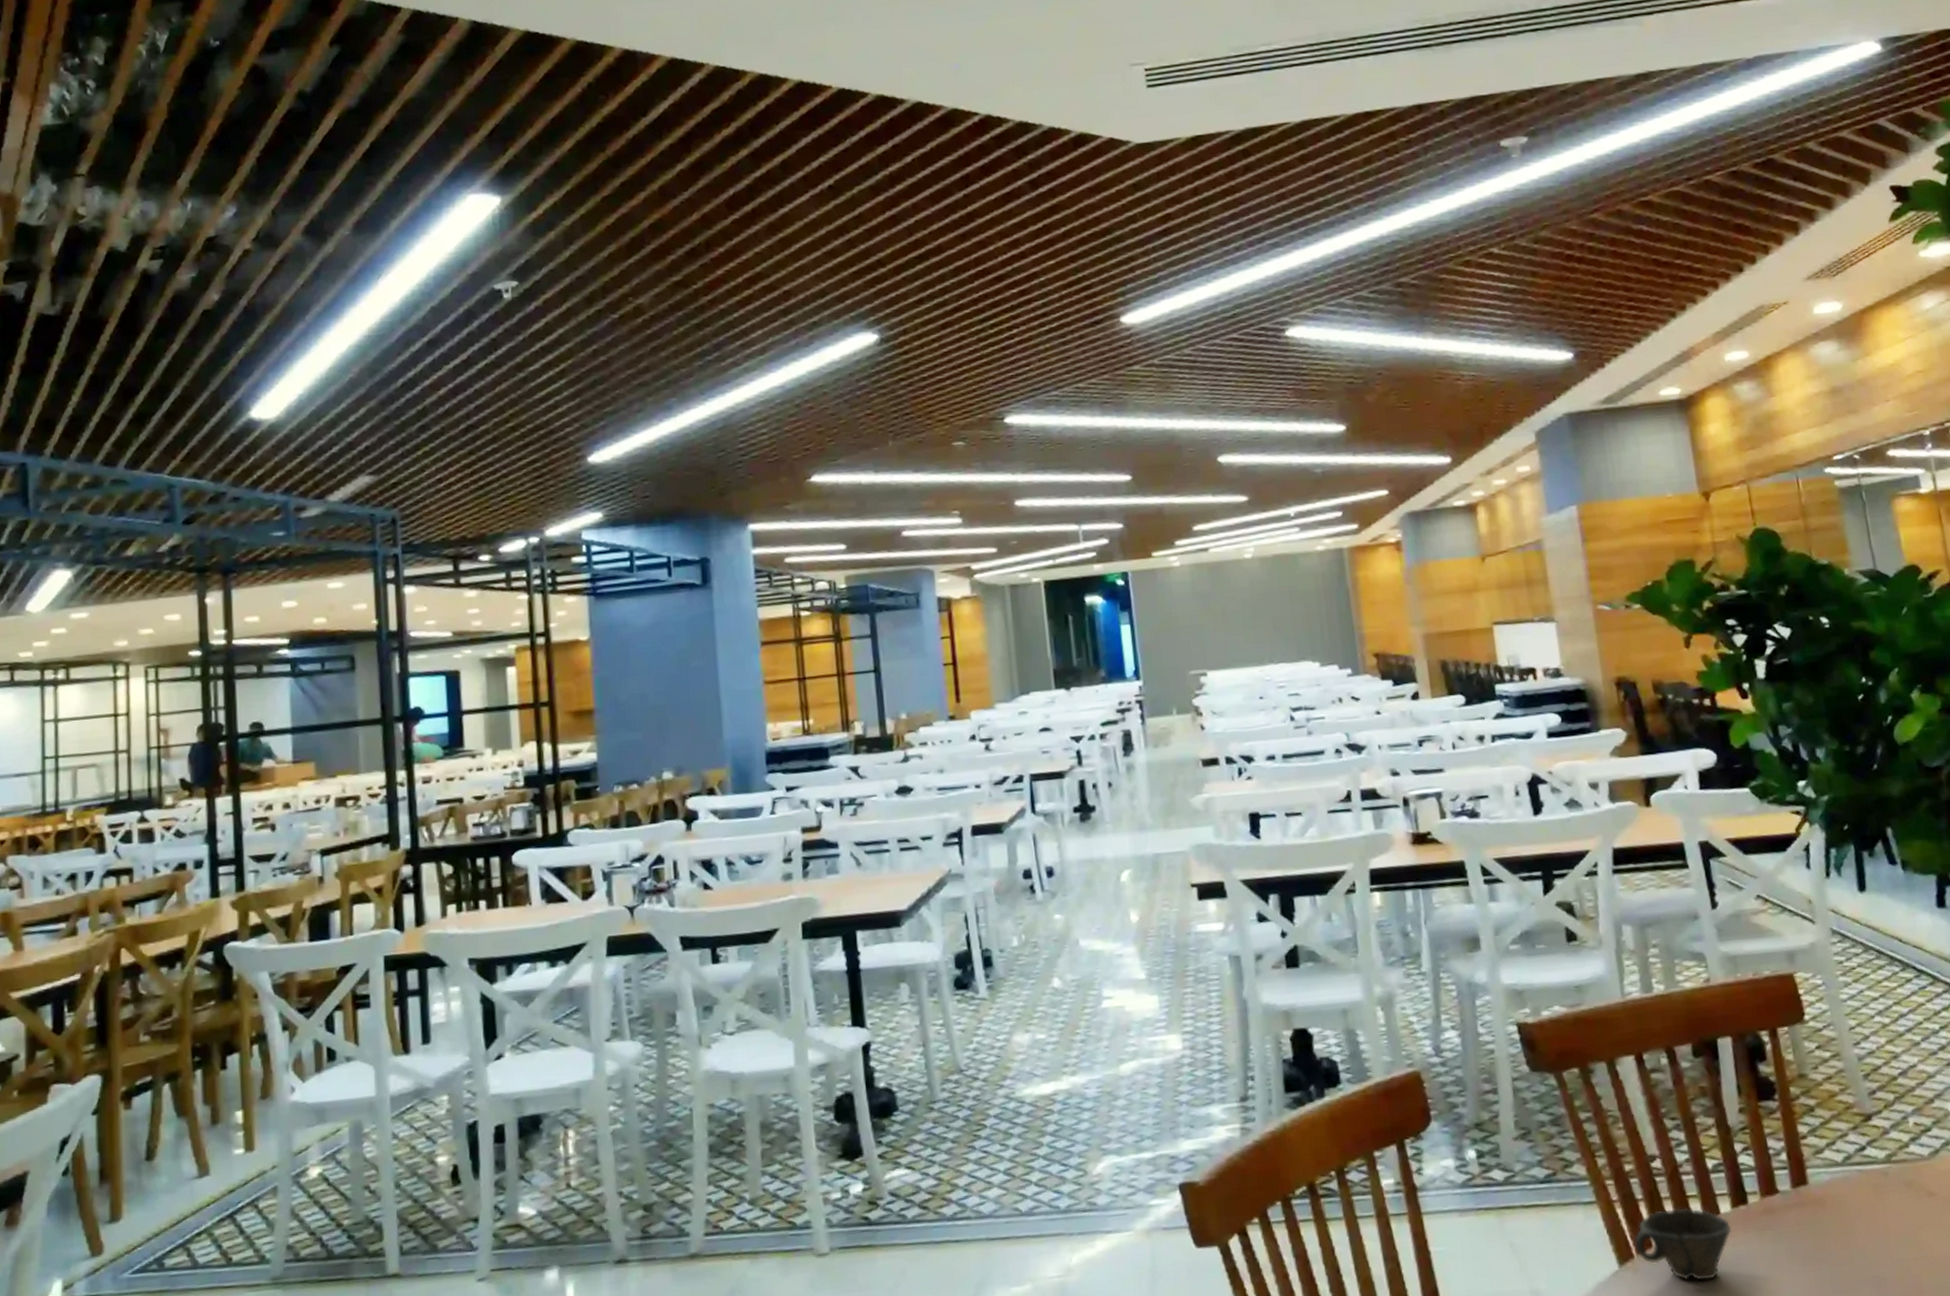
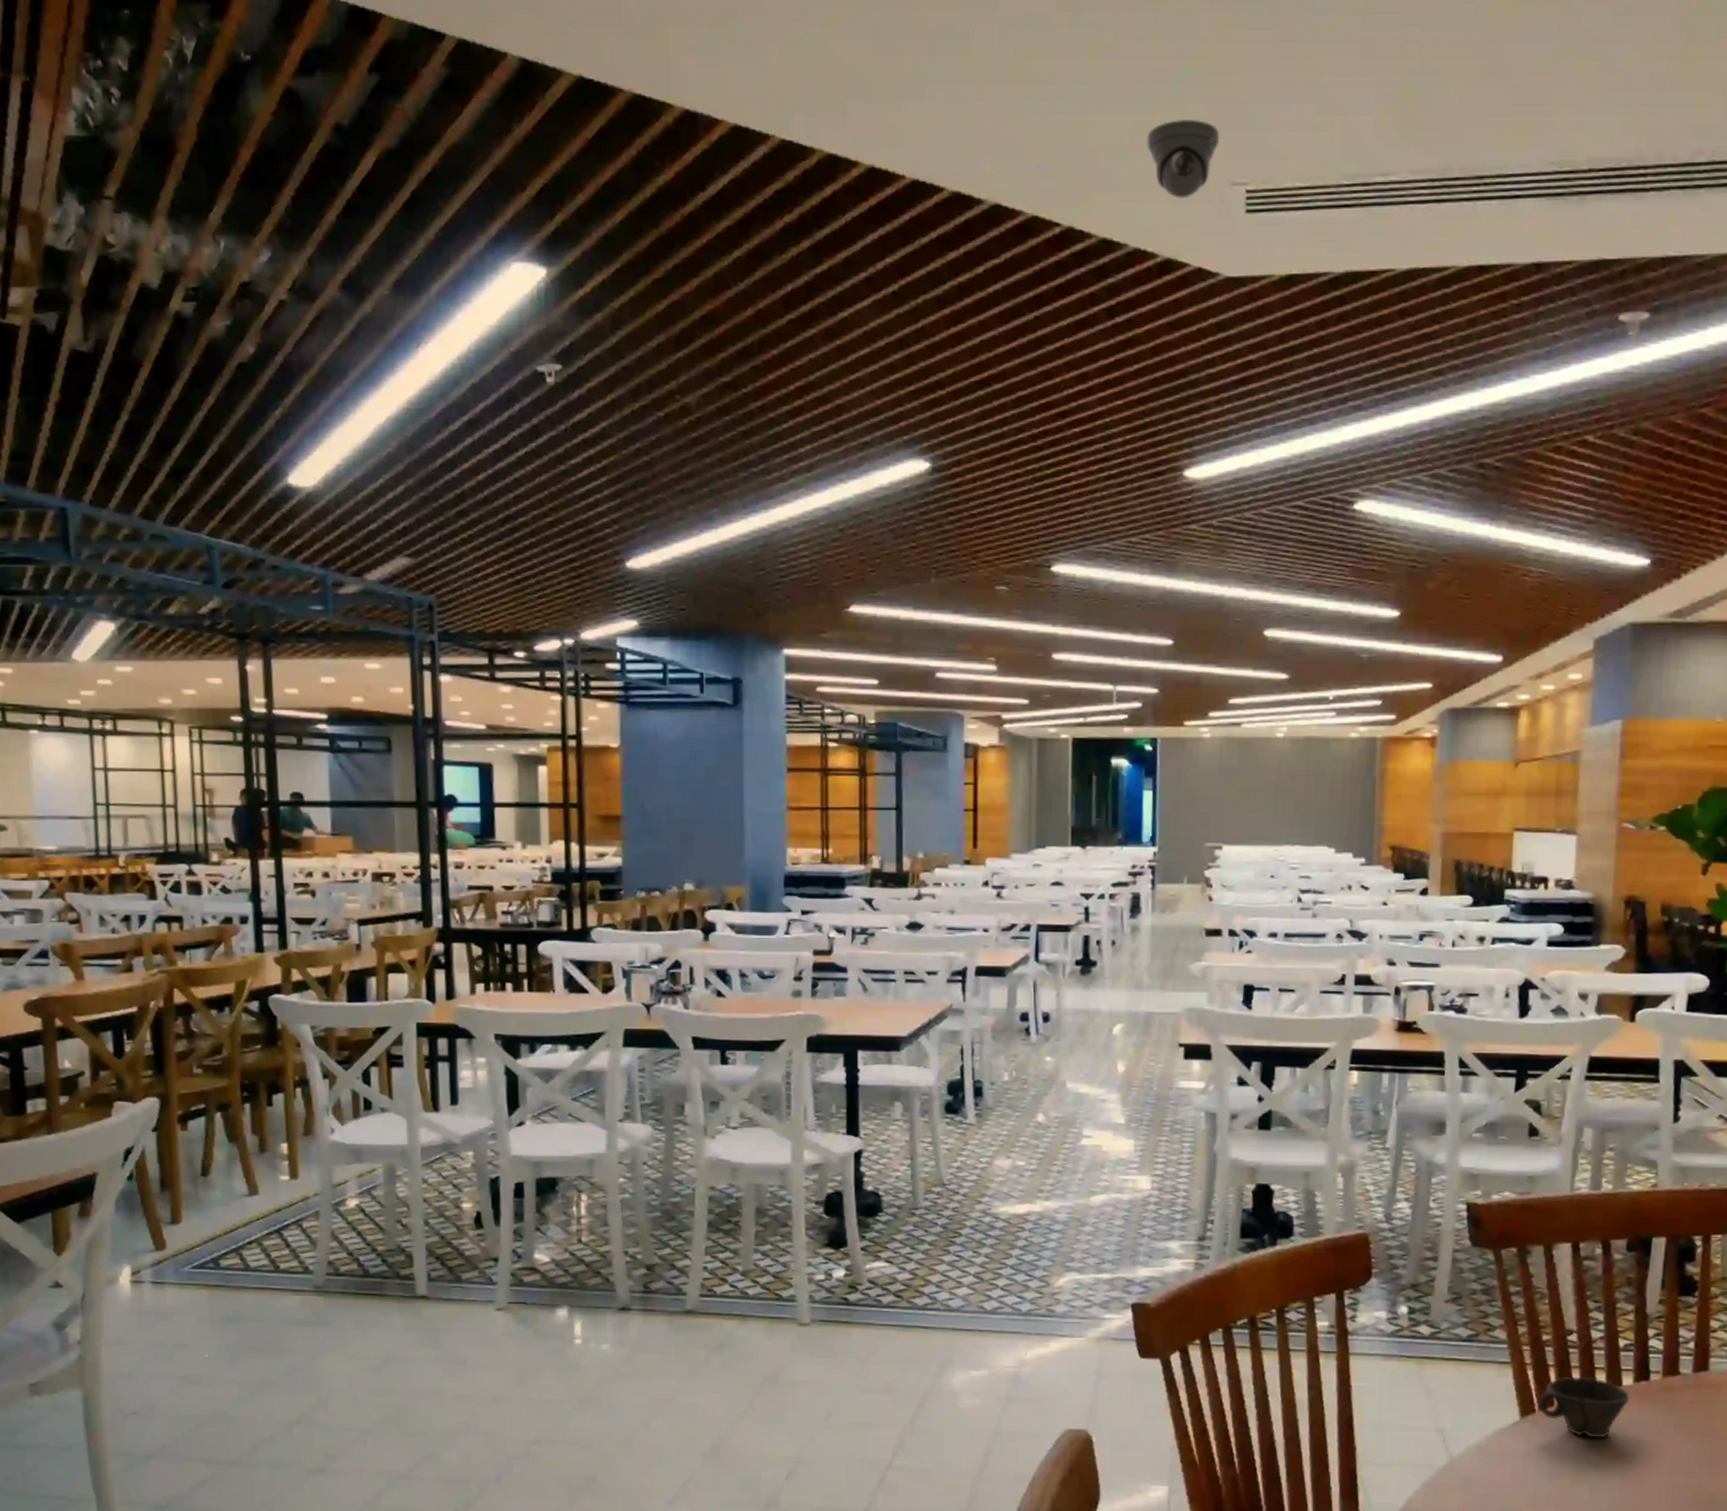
security camera: none [1049,15,1115,82] -> present [1147,120,1220,199]

